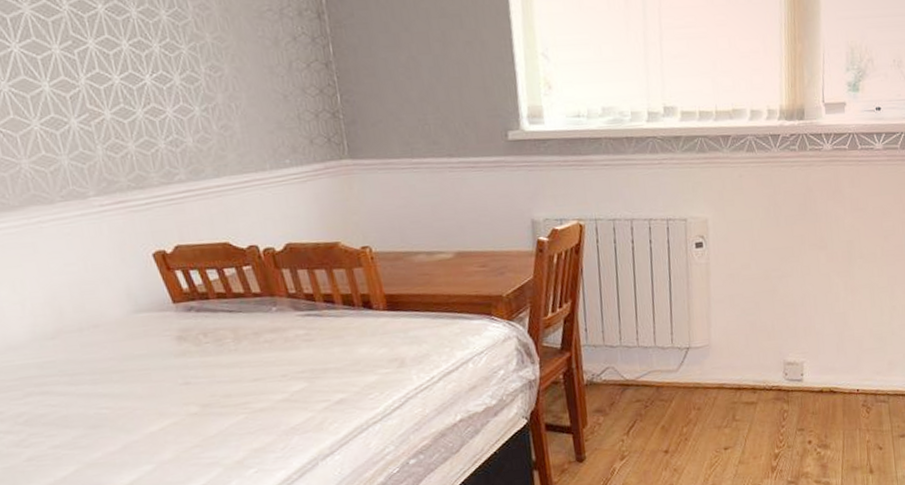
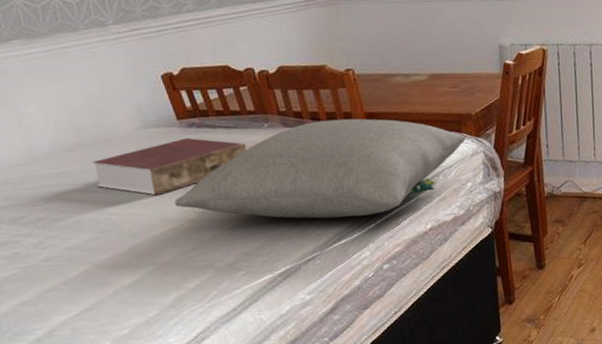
book: none [77,323,253,387] -> present [92,137,246,195]
pillow: none [173,301,497,411] -> present [174,118,466,219]

